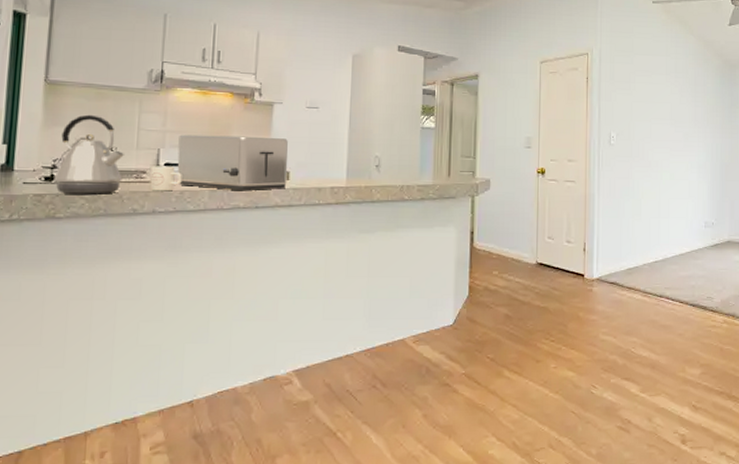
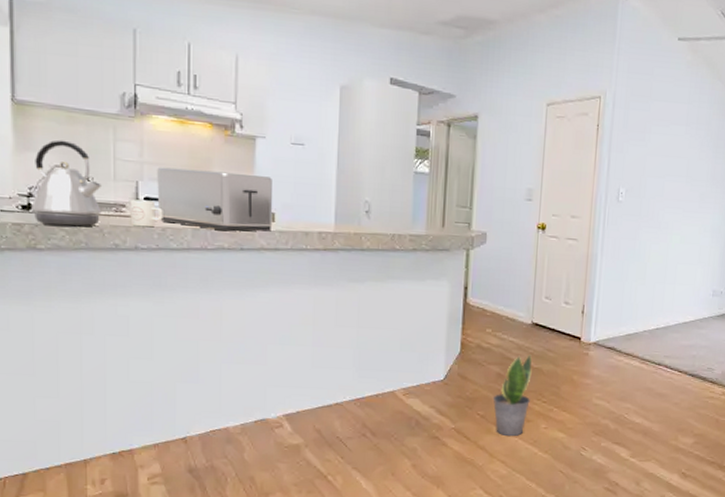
potted plant: none [501,294,539,379] -> present [492,355,532,437]

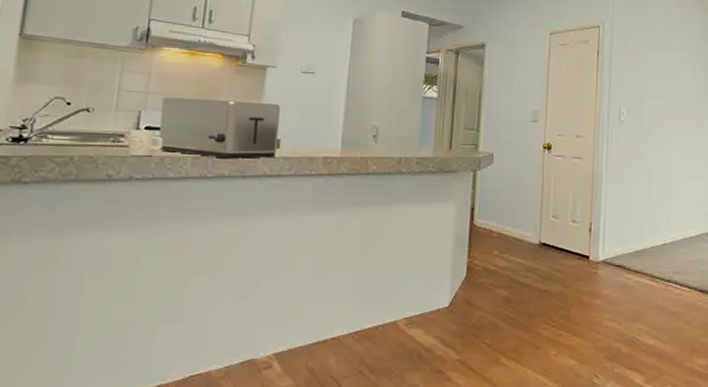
kettle: present [31,140,103,227] -> none [22,72,103,158]
potted plant: present [492,355,532,437] -> none [500,276,541,367]

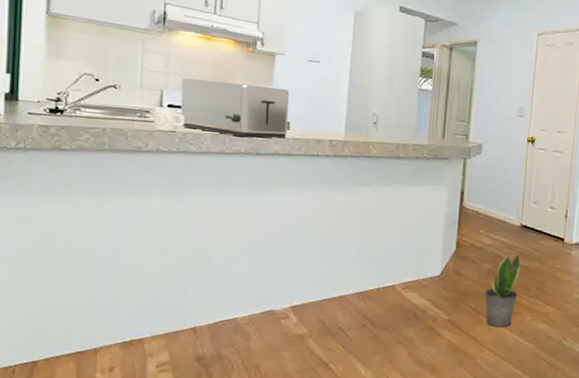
potted plant: none [500,276,541,367] -> present [484,253,520,328]

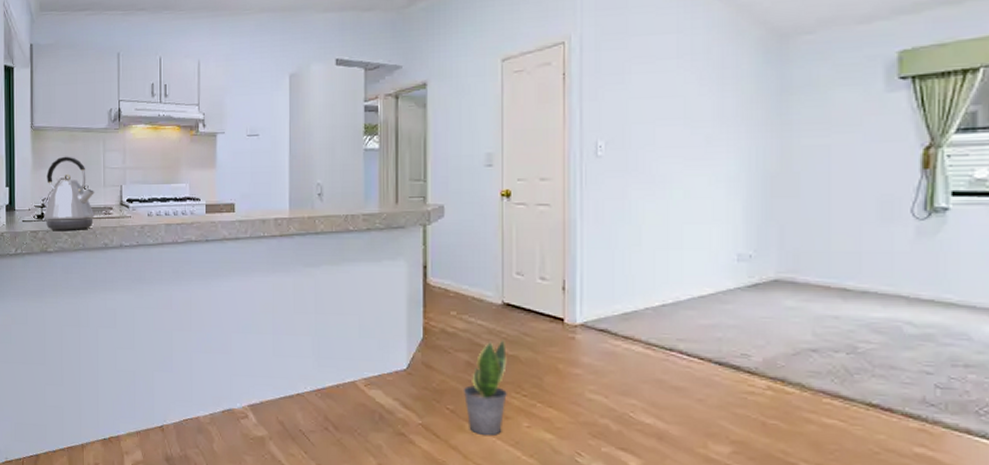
kettle: none [58,50,129,131] -> present [44,156,95,230]
mug: present [153,106,185,132] -> none [116,202,142,226]
toaster: present [180,77,289,139] -> none [137,168,233,225]

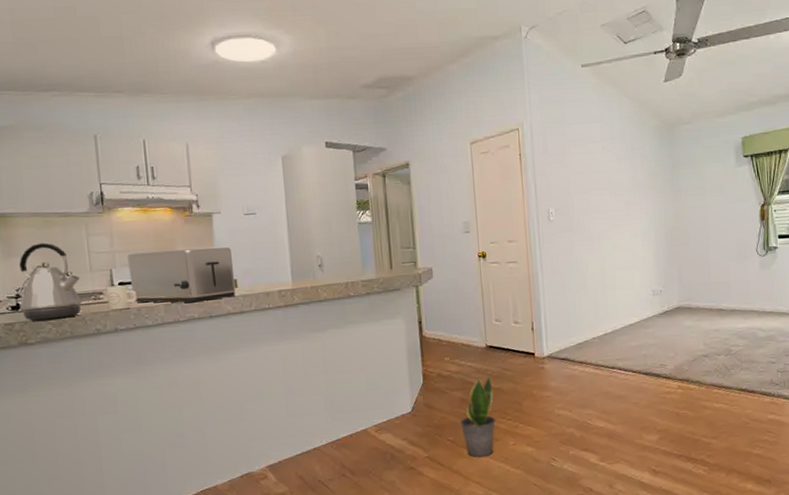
mug: none [116,202,142,226] -> present [106,285,137,311]
toaster: none [137,168,233,225] -> present [127,247,236,303]

